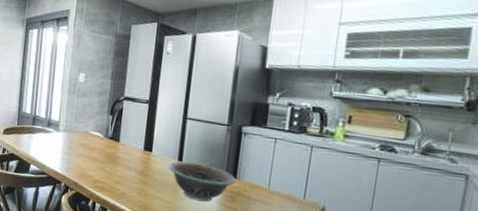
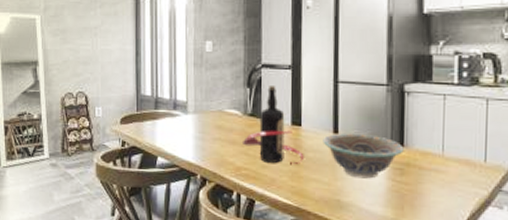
bottle: none [101,116,152,184] -> present [241,86,304,165]

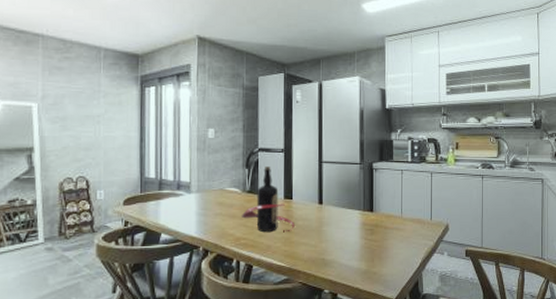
decorative bowl: present [323,133,404,179] -> none [310,203,373,239]

